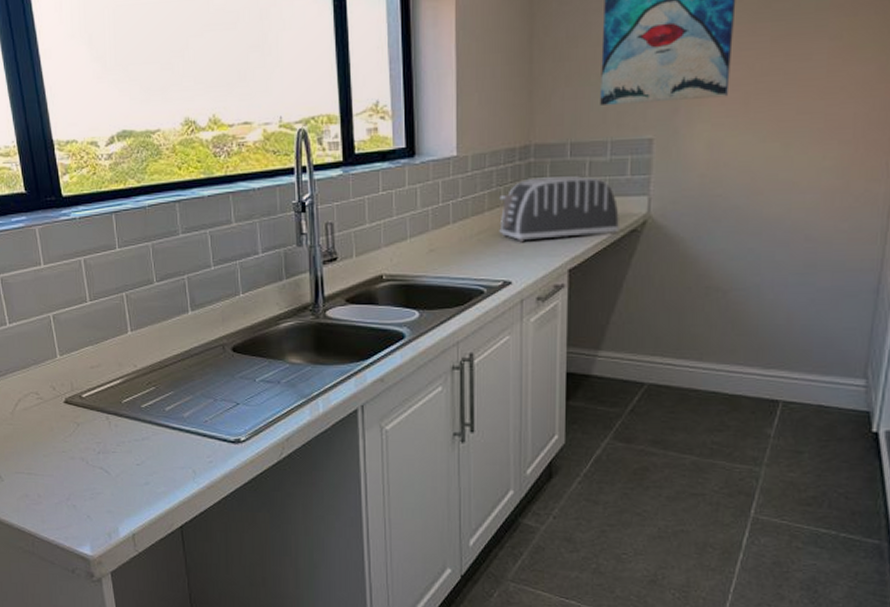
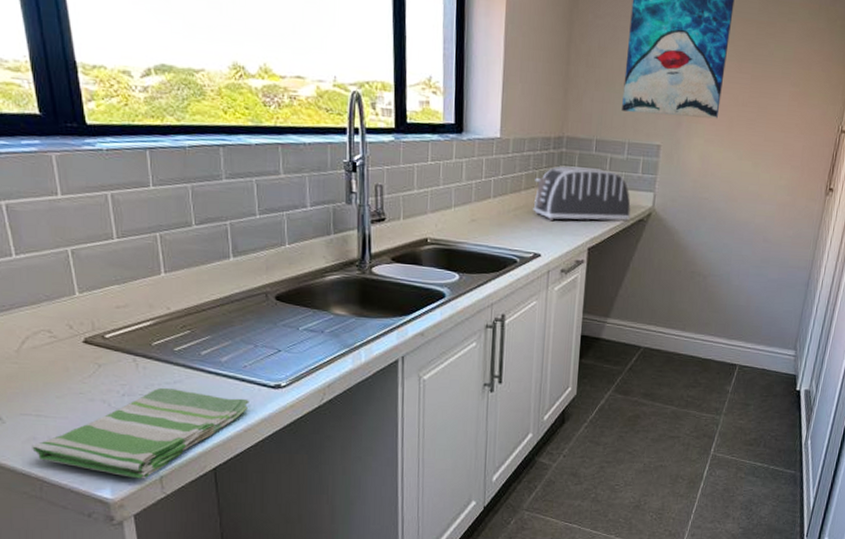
dish towel: none [25,445,211,536] -> present [32,388,249,479]

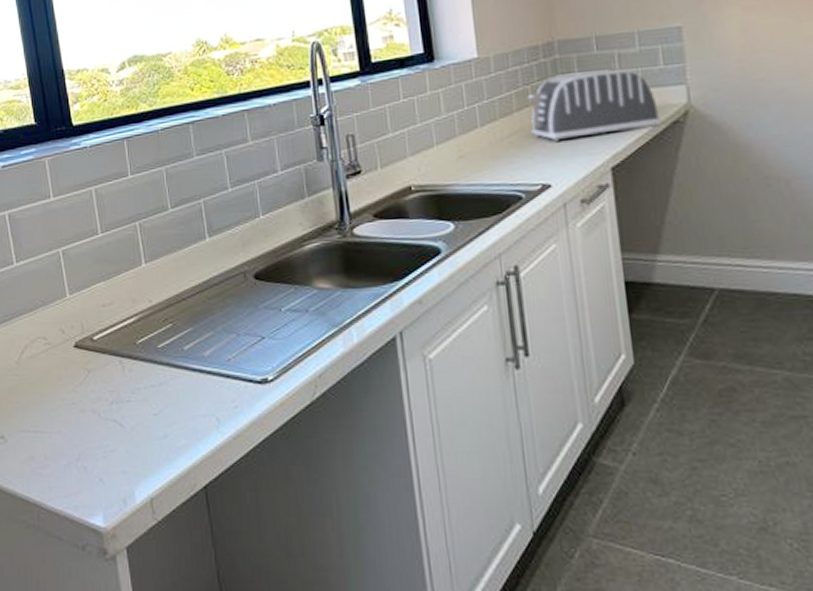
dish towel: present [32,388,249,479] -> none [30,392,236,502]

